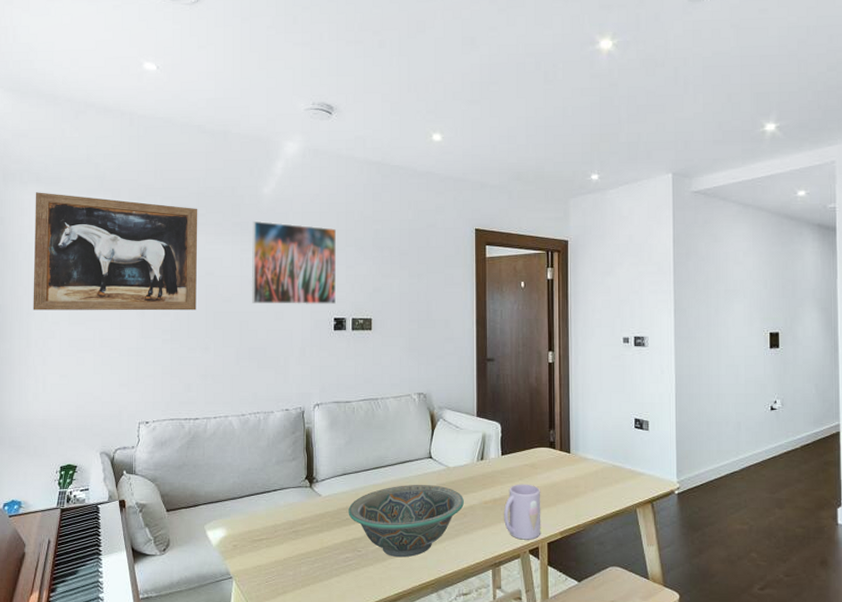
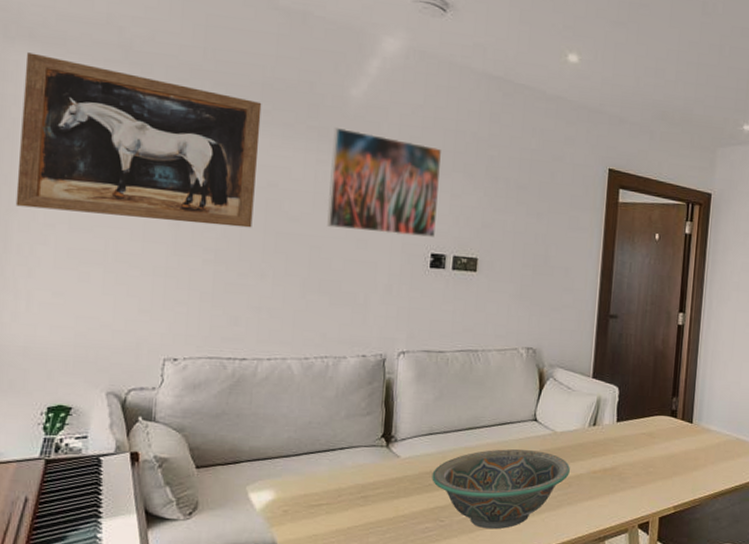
mug: present [503,484,541,540] -> none [613,453,657,514]

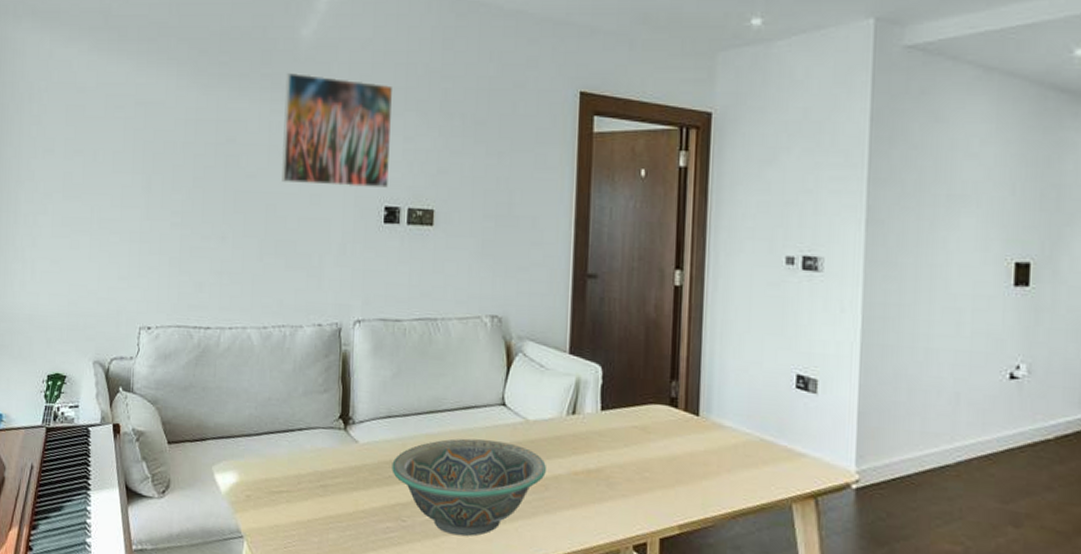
wall art: present [15,52,262,228] -> none [23,29,220,188]

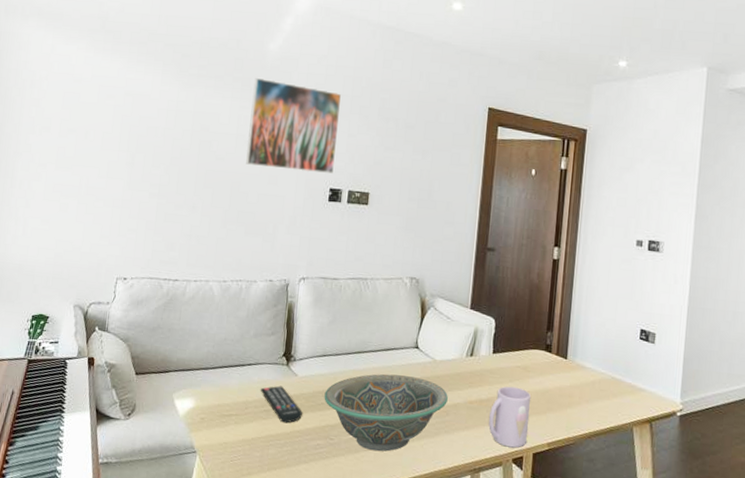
remote control: none [314,455,366,502] -> present [260,385,302,423]
mug: none [599,452,654,532] -> present [488,386,532,448]

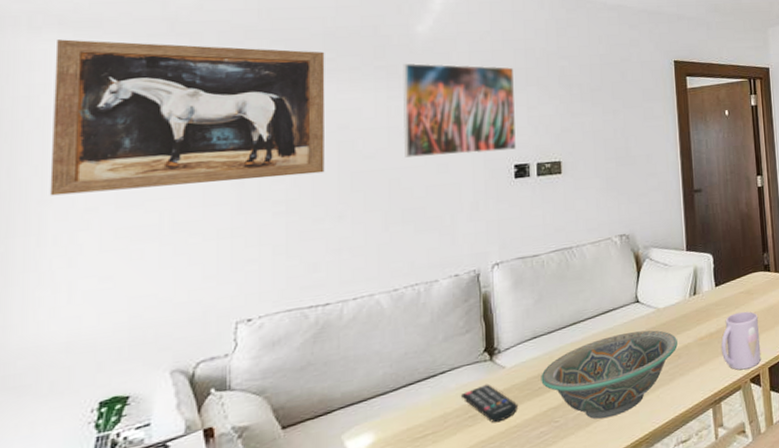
wall art: none [21,27,200,166] -> present [49,39,325,196]

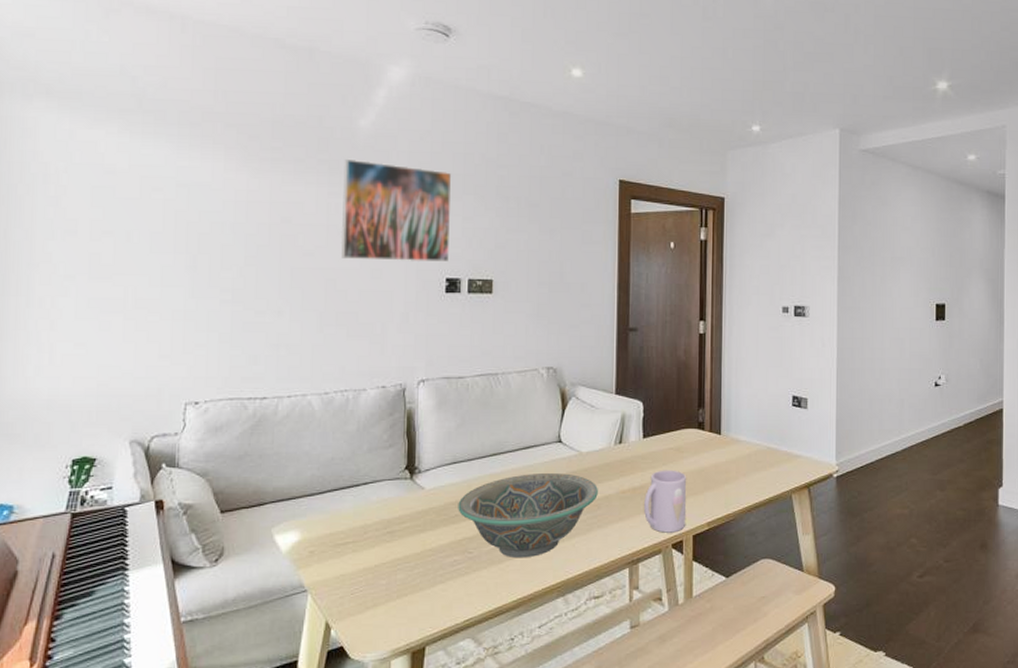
wall art: present [49,39,325,196] -> none [37,108,273,265]
remote control: present [460,384,517,423] -> none [380,502,434,543]

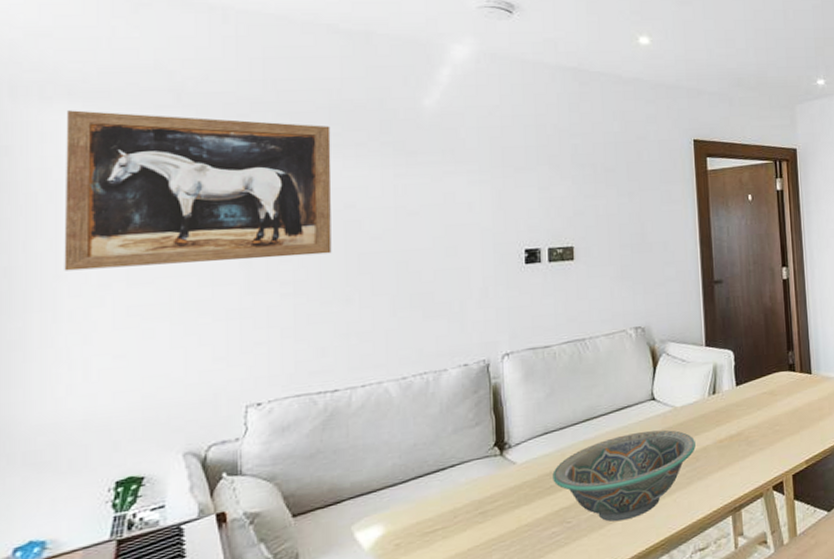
wall art: none [37,108,273,265] -> present [64,110,332,271]
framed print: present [340,158,452,262] -> none [409,138,527,239]
mug: present [643,470,687,533] -> none [741,413,785,477]

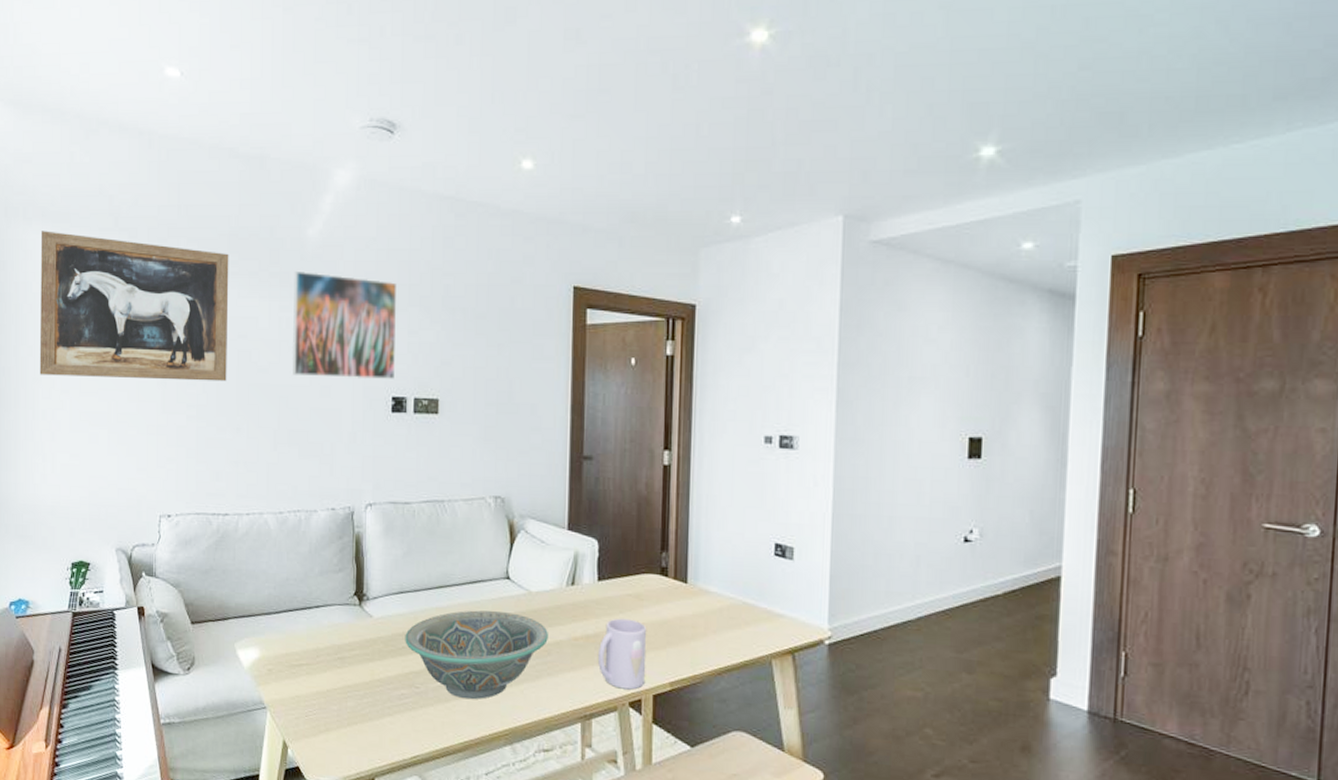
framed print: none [409,138,527,239] -> present [292,270,398,380]
mug: none [741,413,785,477] -> present [597,618,647,690]

